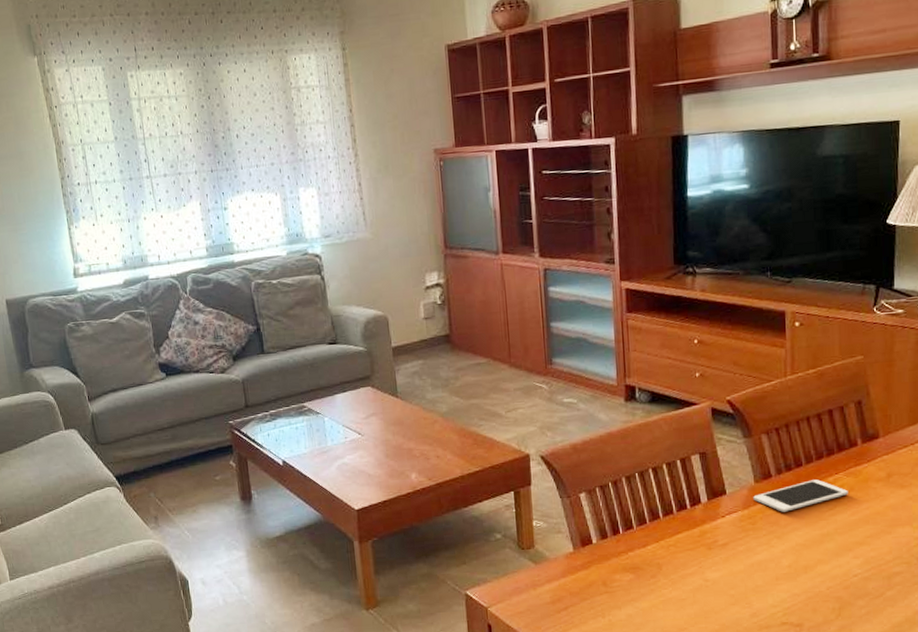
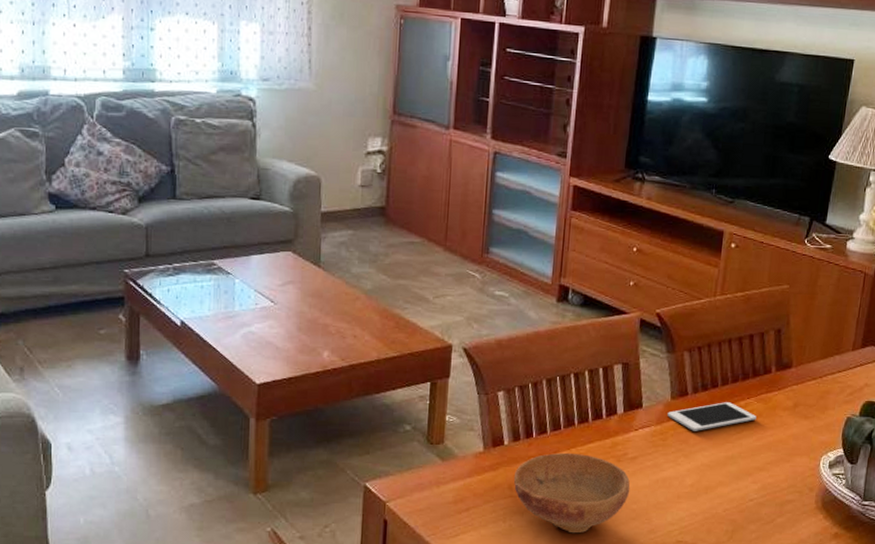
bowl: none [606,545,726,624] -> present [513,452,631,534]

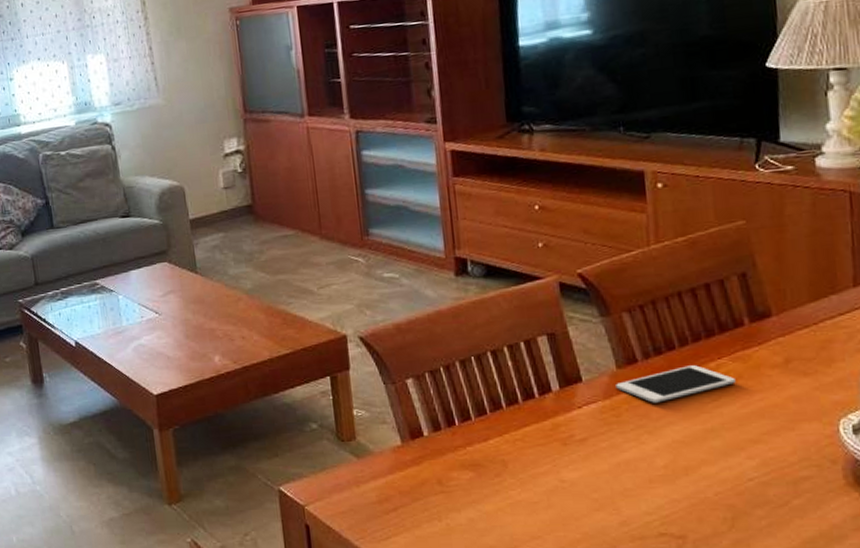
bowl: present [513,452,631,534] -> none [441,439,586,530]

